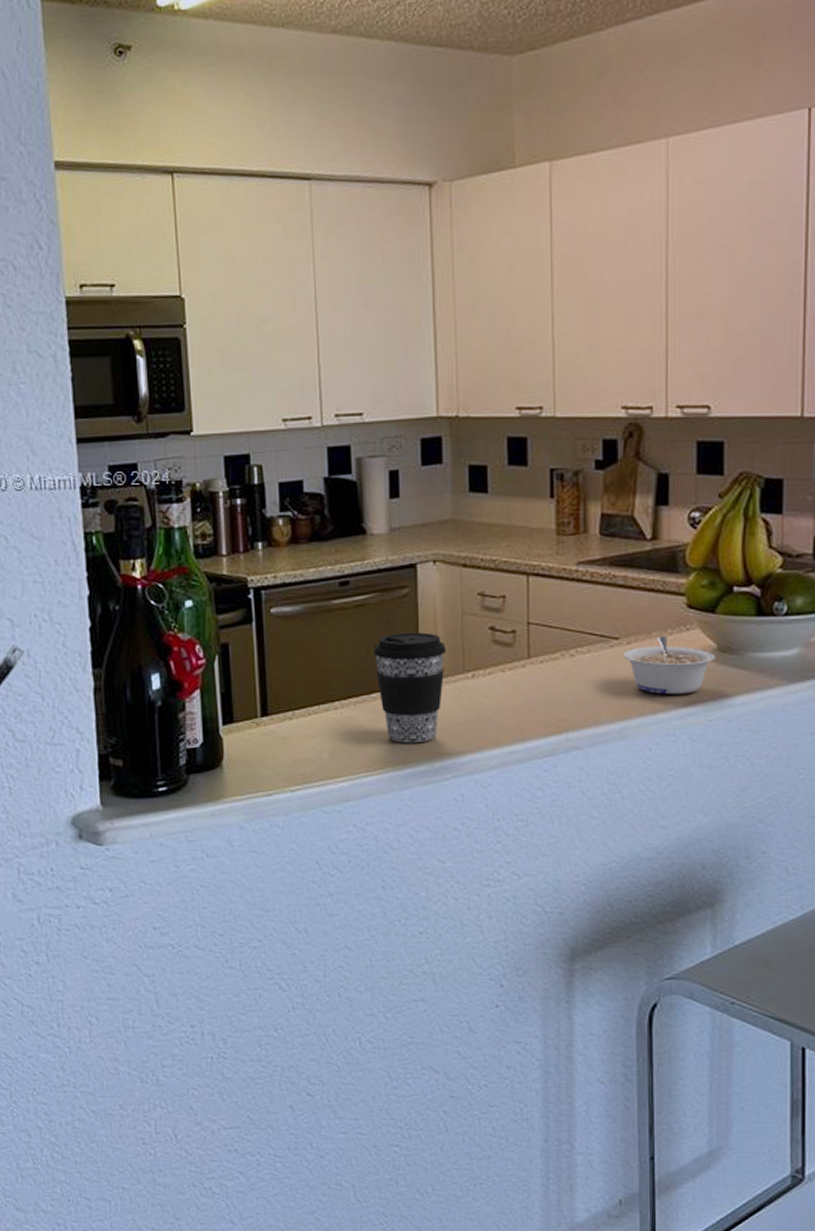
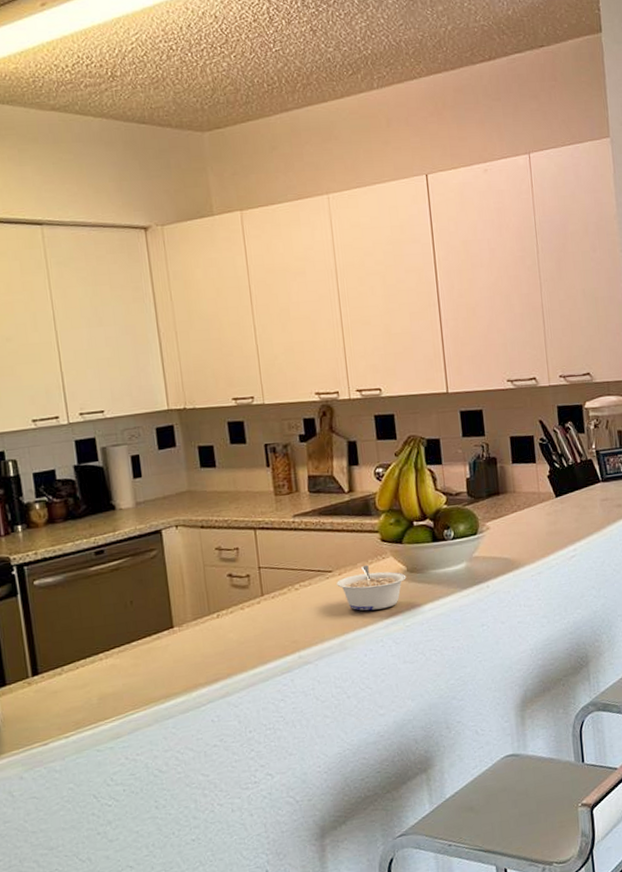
coffee cup: present [374,632,447,743] -> none [130,585,194,681]

